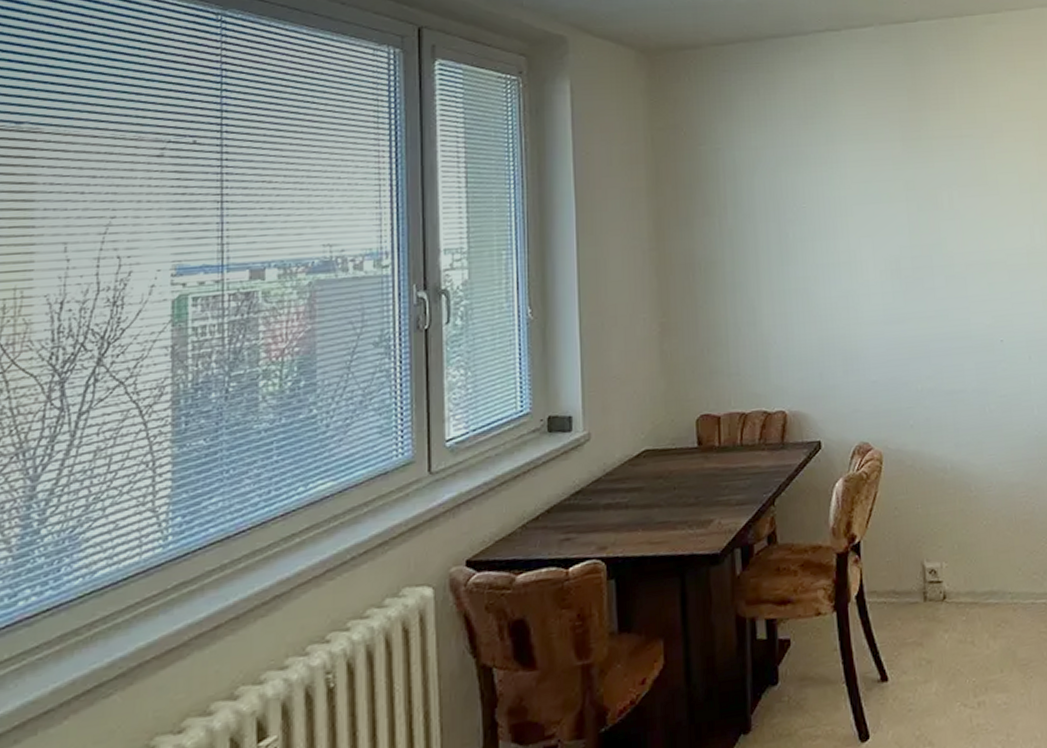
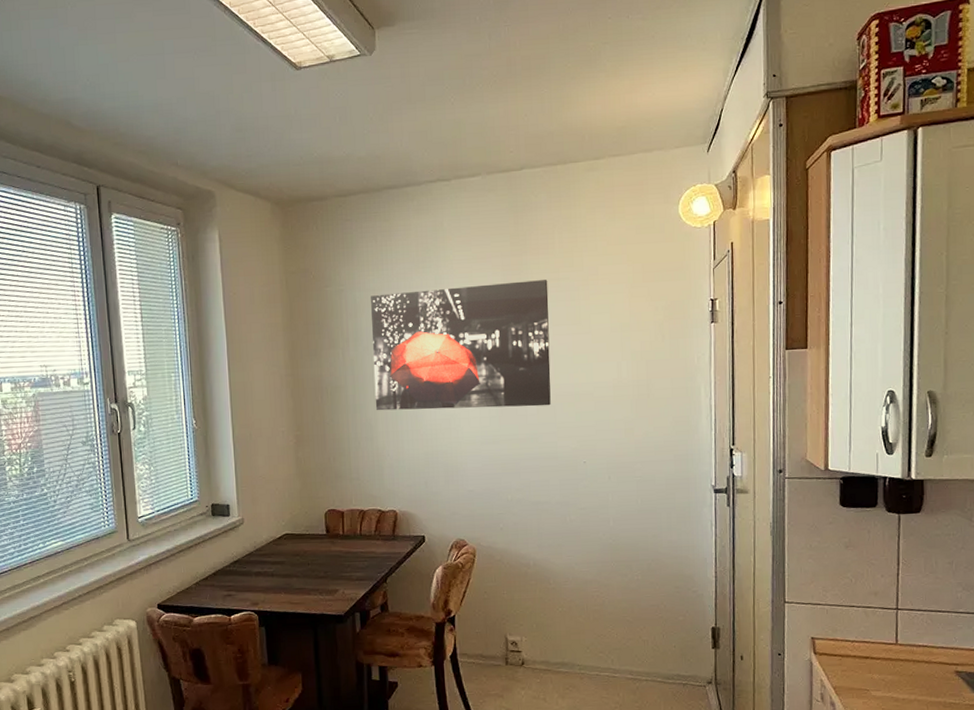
wall art: none [752,137,961,290] -> present [371,280,551,411]

